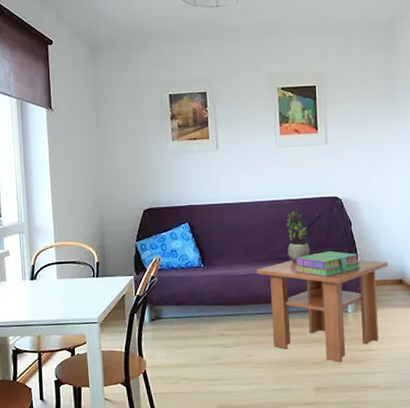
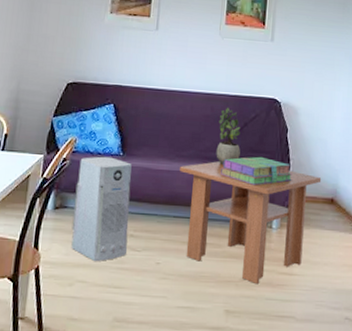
air purifier: none [166,269,220,360] -> present [71,156,132,261]

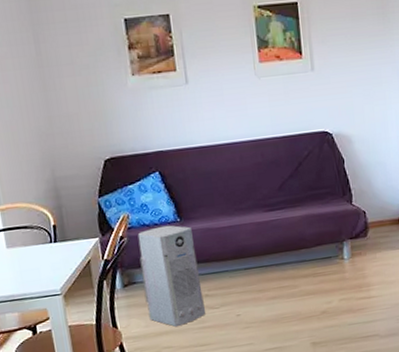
coffee table: present [180,161,322,285] -> none [241,200,386,314]
potted plant: present [216,107,241,164] -> none [271,150,300,209]
stack of books: present [220,156,292,185] -> none [282,192,356,222]

